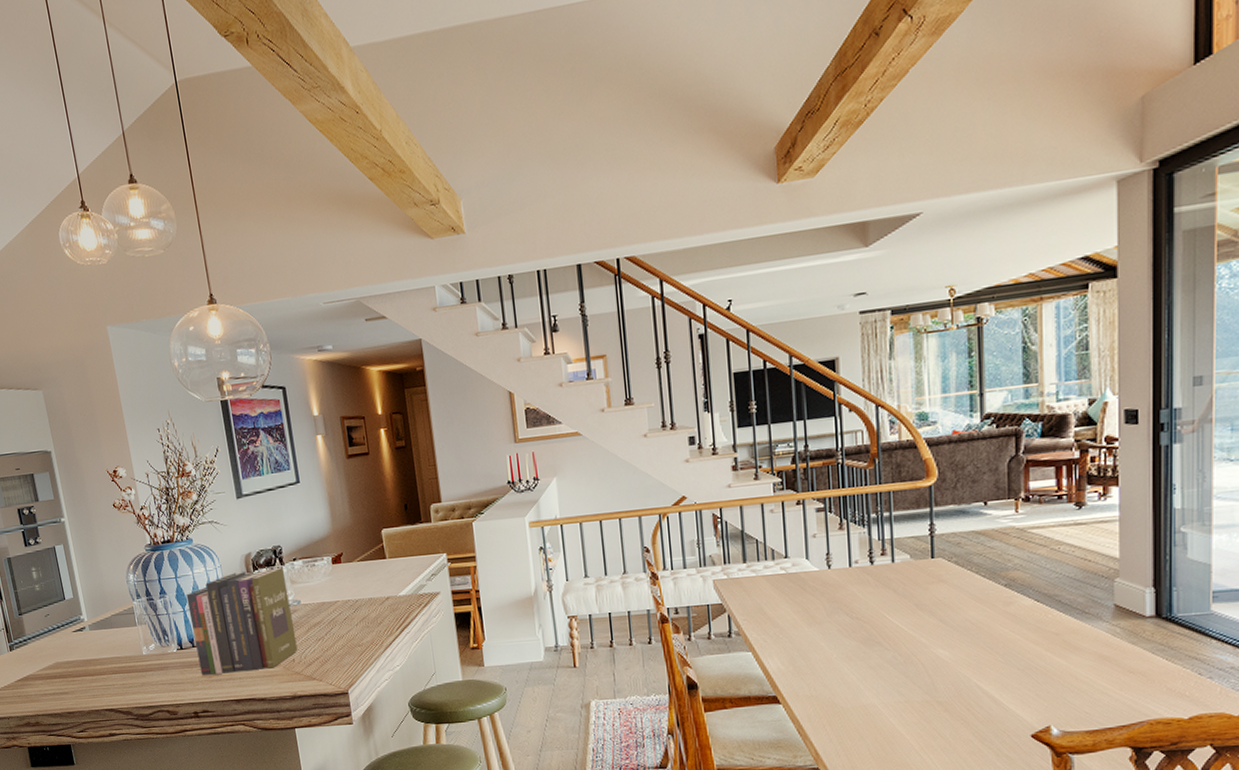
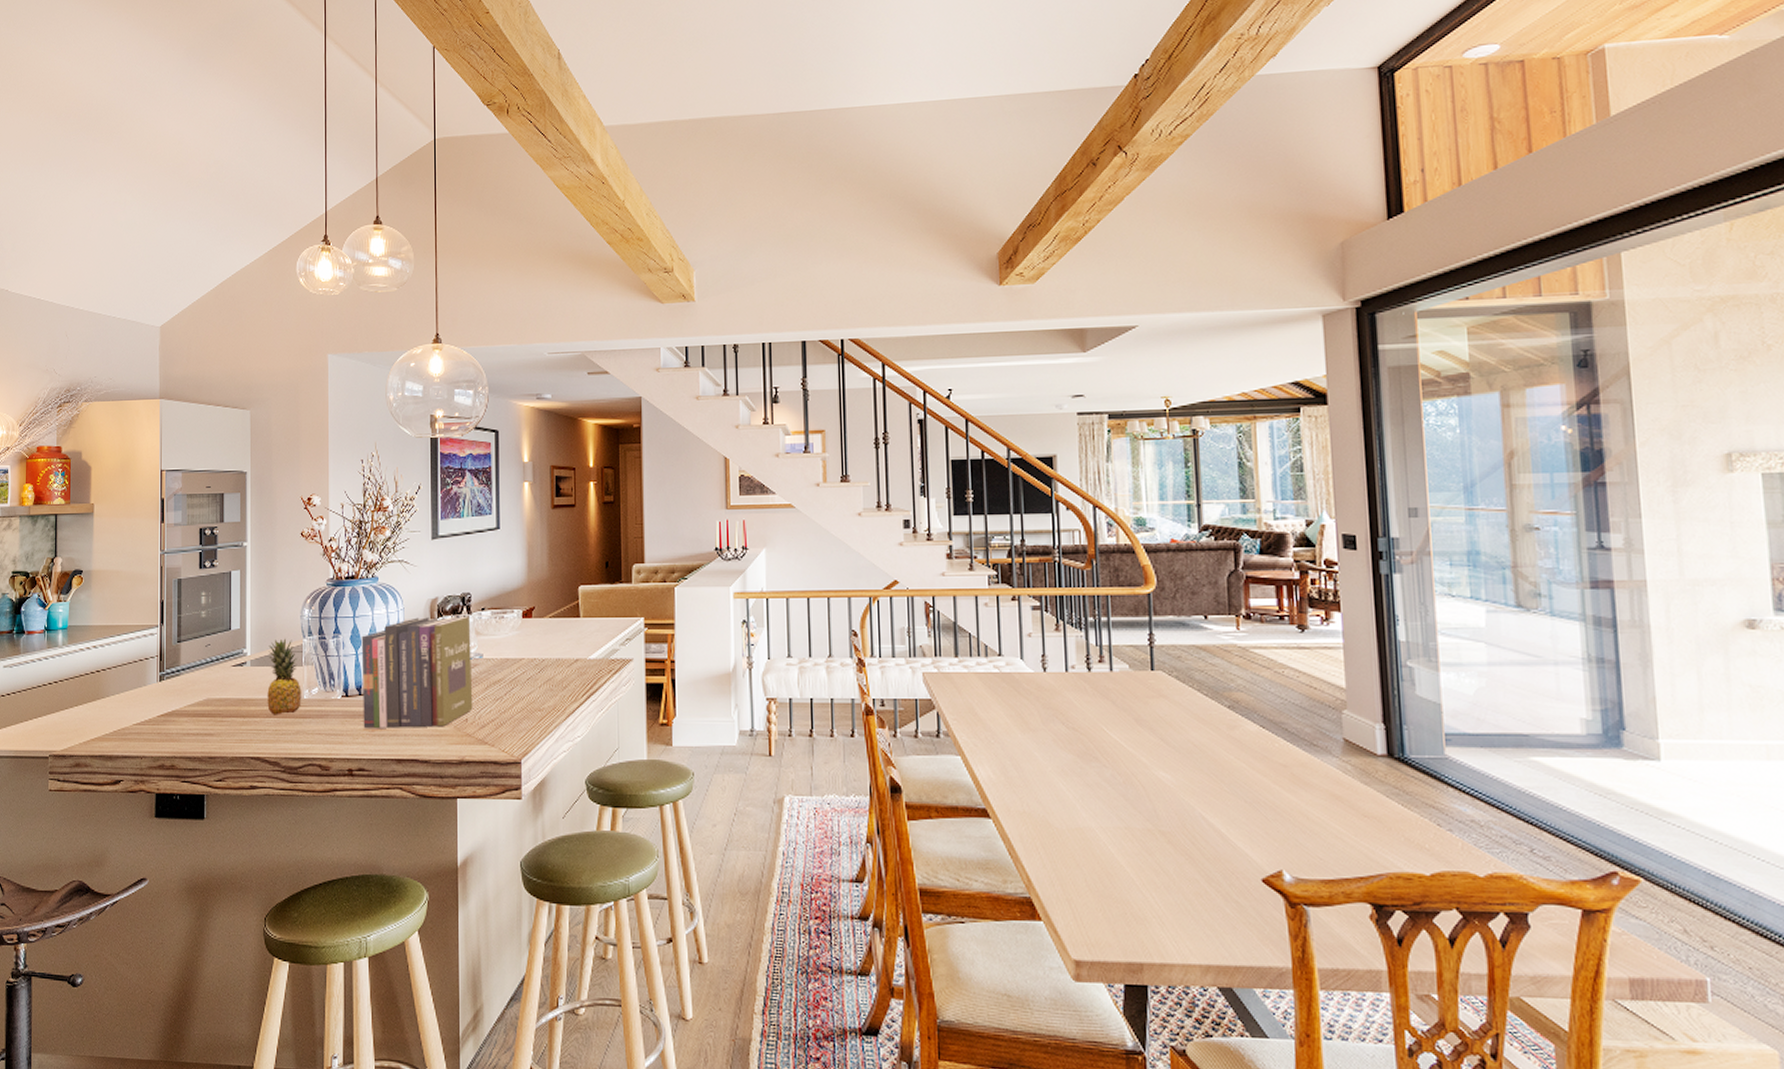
fruit: none [102,603,142,672] -> present [267,638,302,715]

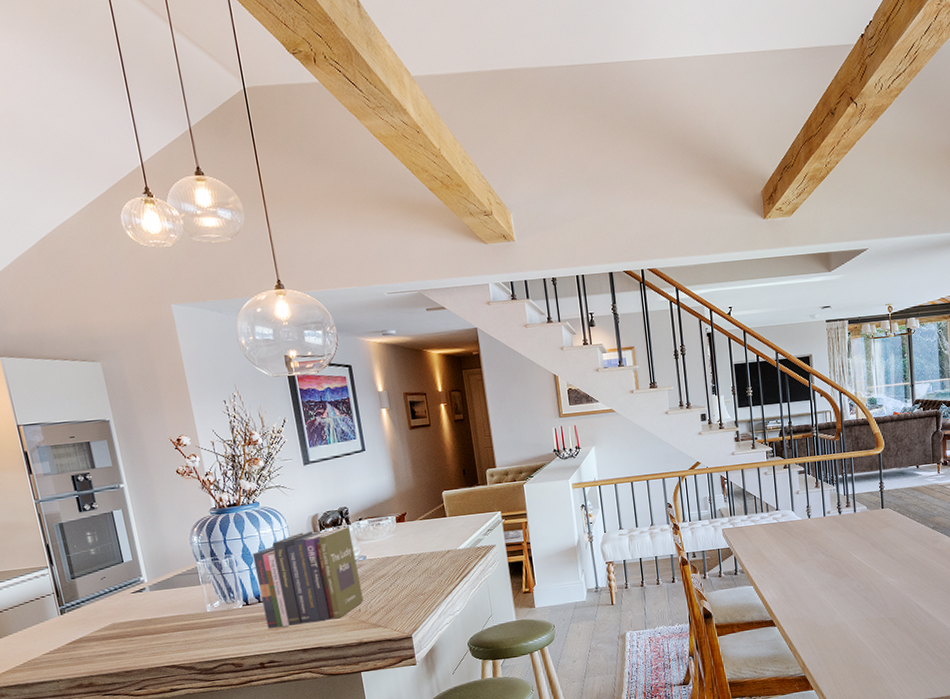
fruit: present [267,638,302,715] -> none [164,563,206,629]

